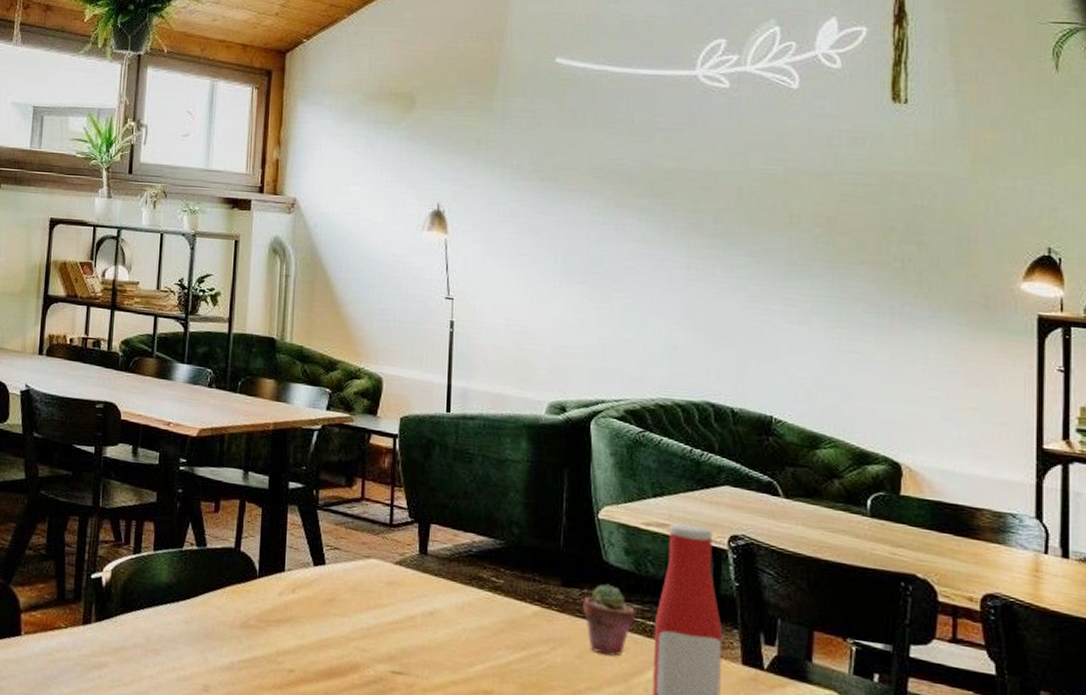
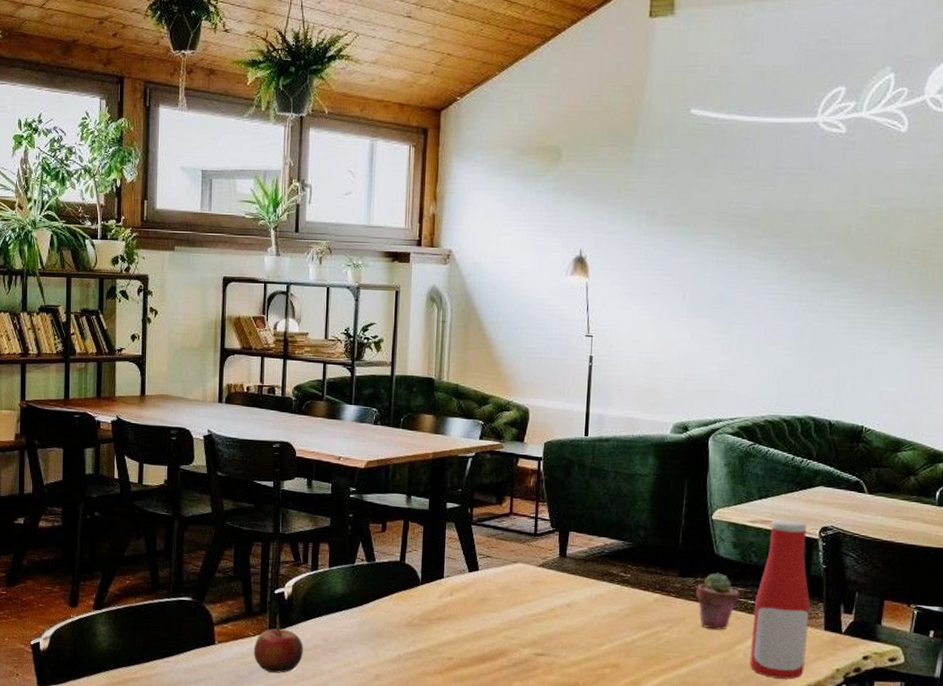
apple: none [64,620,122,676] -> present [253,628,303,673]

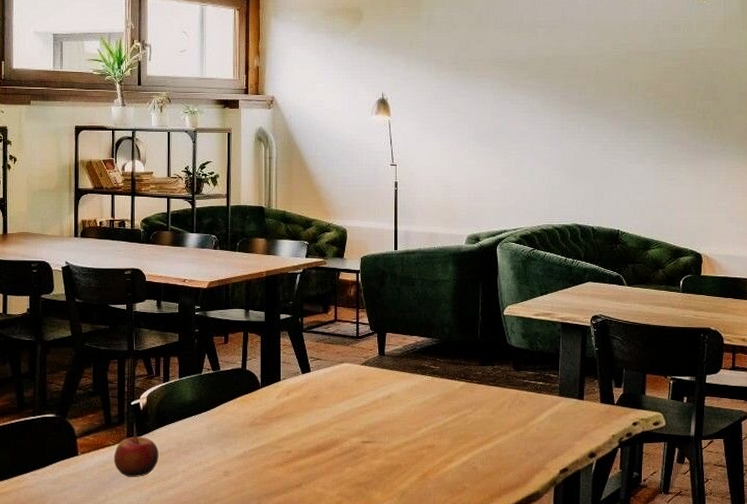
potted succulent: present [696,572,740,630] -> none [495,360,530,409]
bottle: present [749,519,810,679] -> none [542,311,587,447]

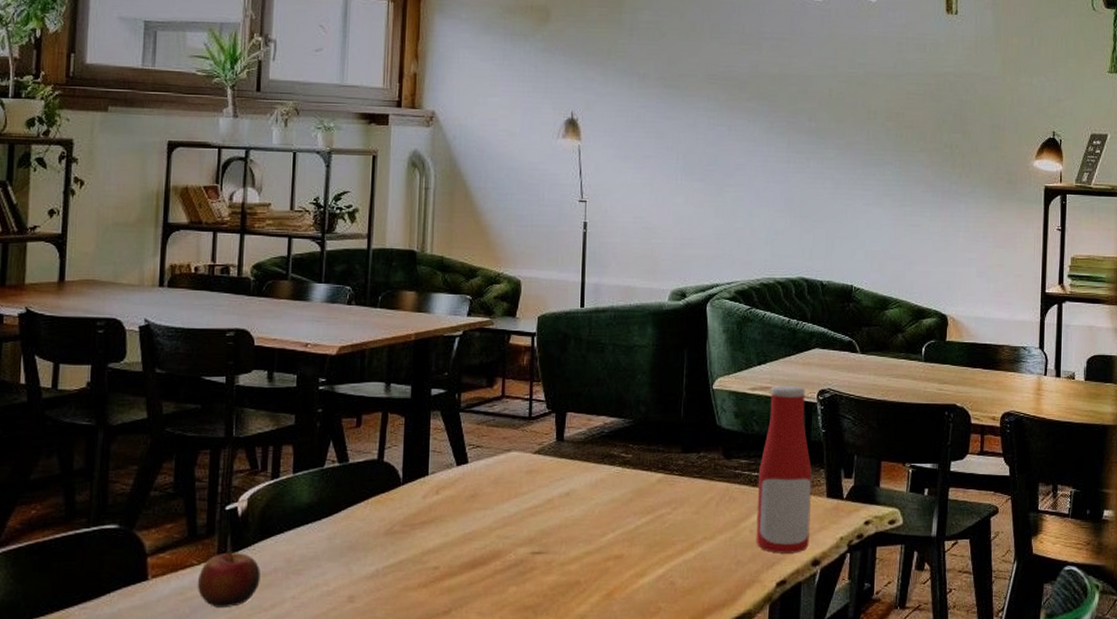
bottle: none [542,311,587,447] -> present [756,385,812,554]

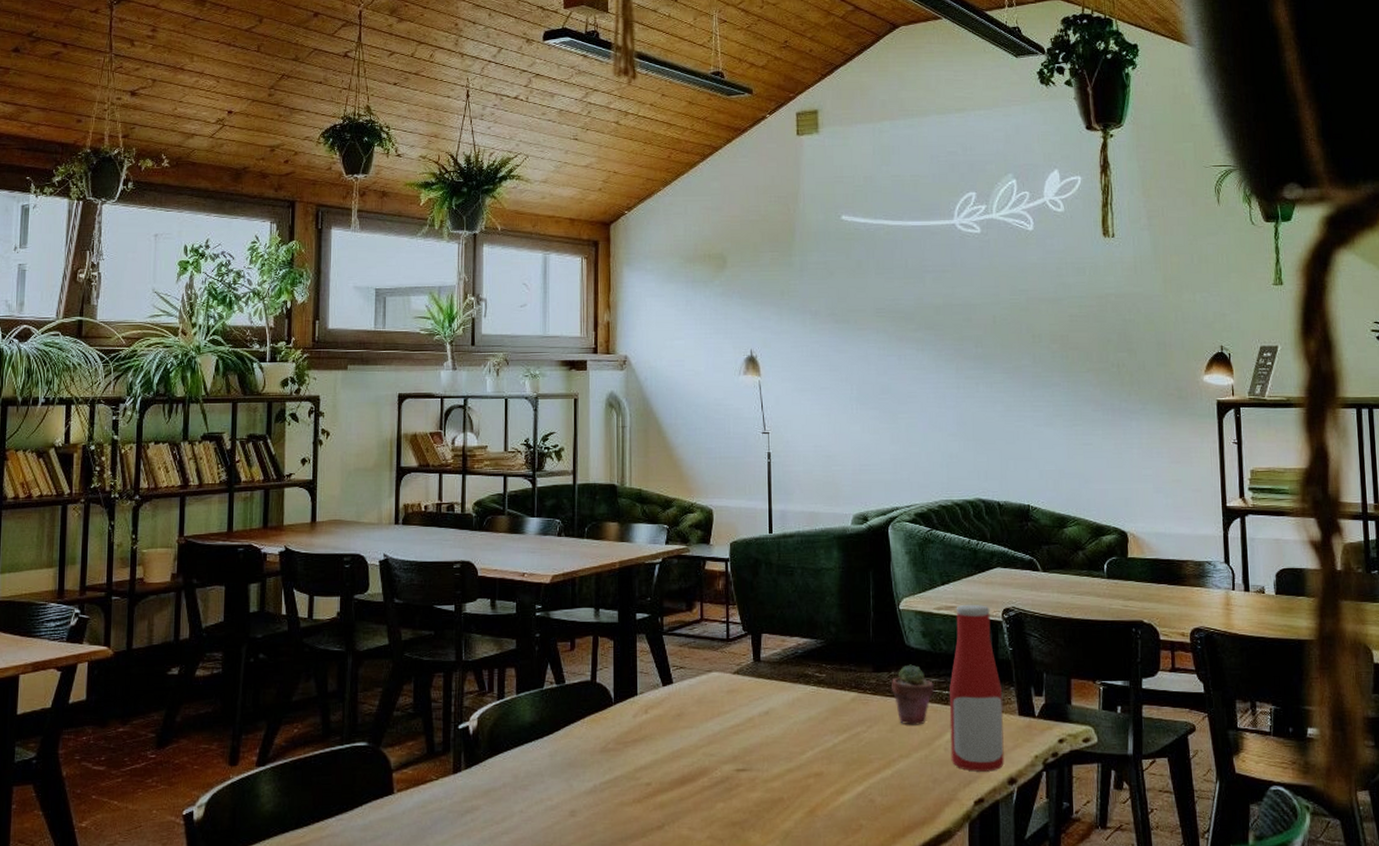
apple: present [197,552,261,607] -> none [436,768,491,820]
potted succulent: none [700,445,743,507] -> present [891,664,934,725]

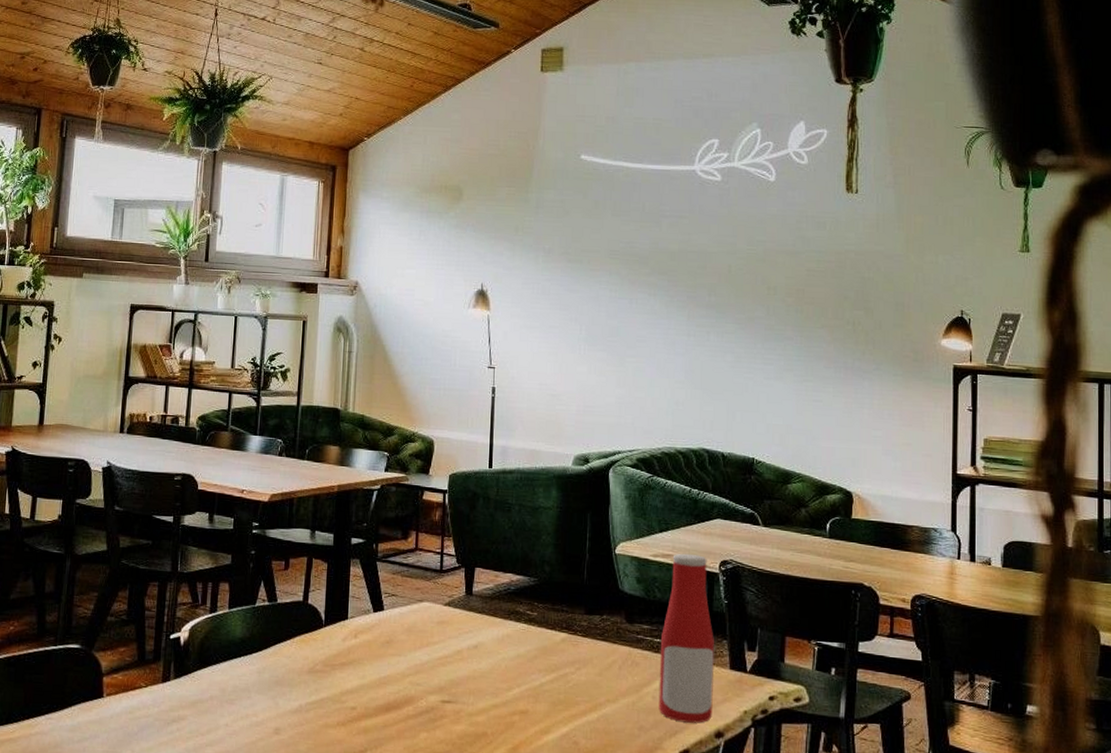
potted succulent: present [891,664,934,725] -> none [603,609,645,671]

